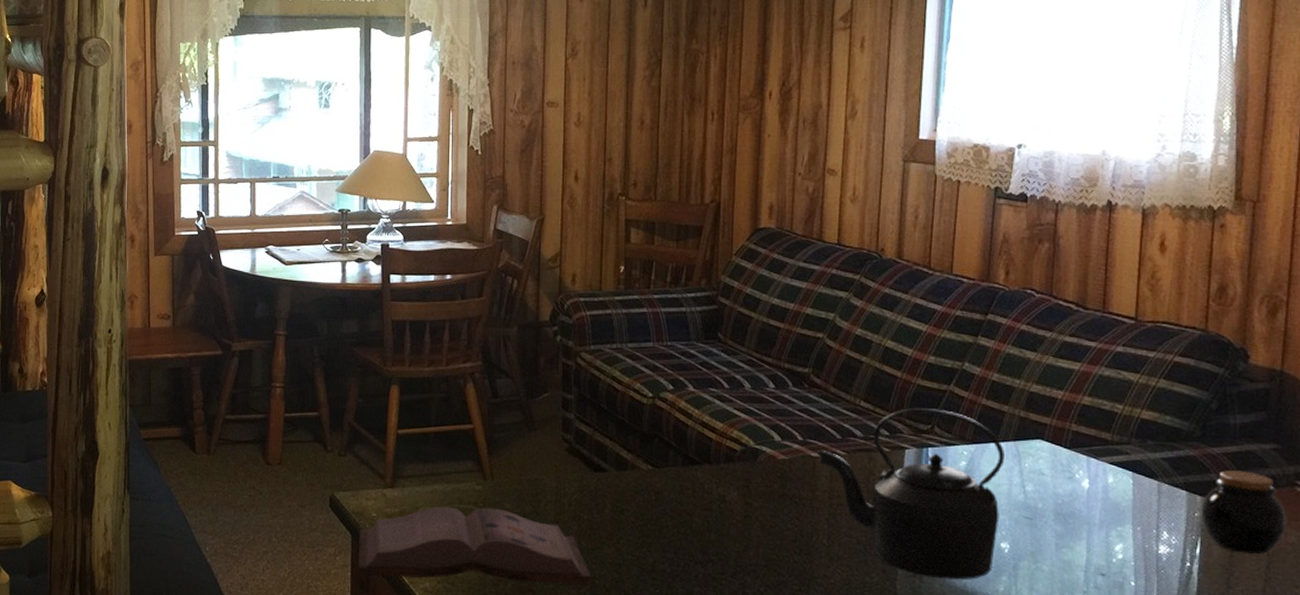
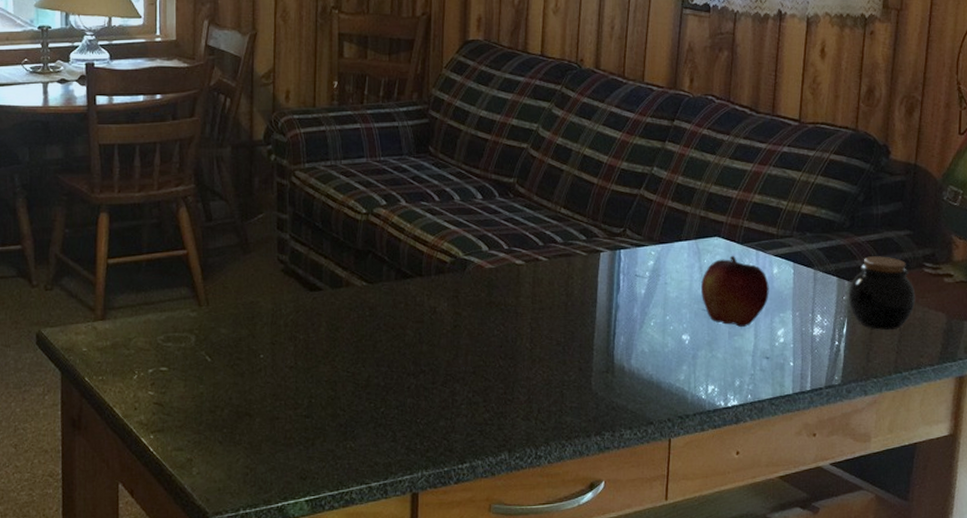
hardback book: present [358,506,592,585] -> none [68,334,308,414]
kettle: present [818,407,1005,580] -> none [522,211,687,373]
fruit: none [1022,460,1104,539] -> present [701,255,769,327]

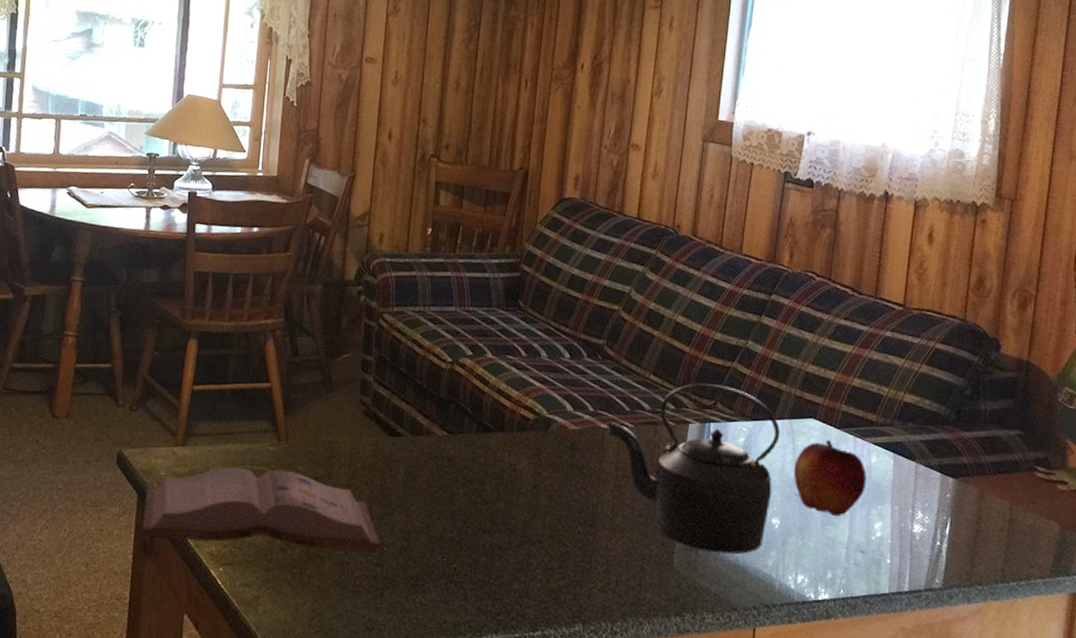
hardback book: none [68,334,308,414] -> present [141,466,380,552]
kettle: none [522,211,687,373] -> present [607,382,780,554]
jar: present [849,256,916,330] -> none [953,454,1026,535]

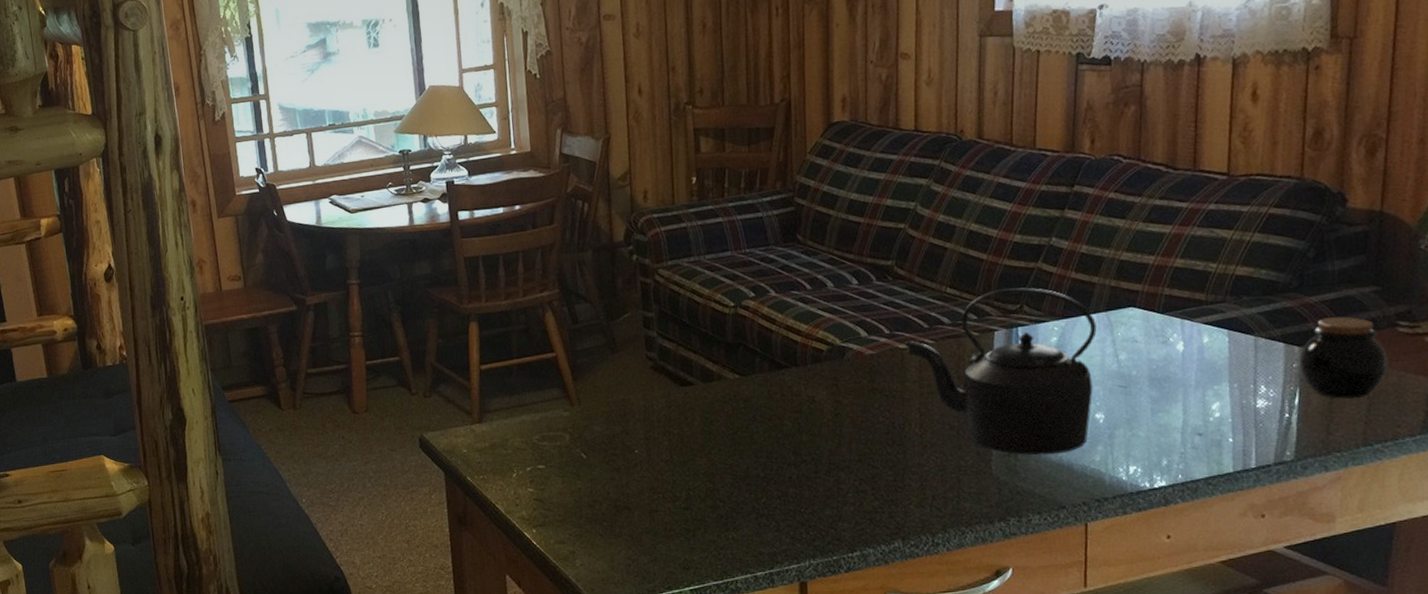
hardback book: present [141,466,380,552] -> none [451,432,686,511]
fruit: present [794,439,867,516] -> none [1115,326,1199,402]
jar: none [953,454,1026,535] -> present [1300,316,1388,399]

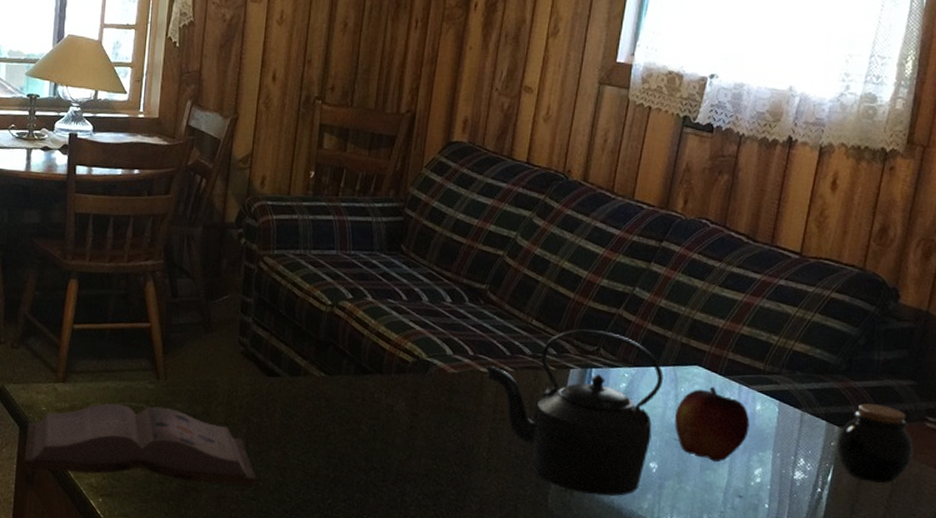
hardback book: none [451,432,686,511] -> present [23,403,256,487]
fruit: none [1115,326,1199,402] -> present [674,386,750,462]

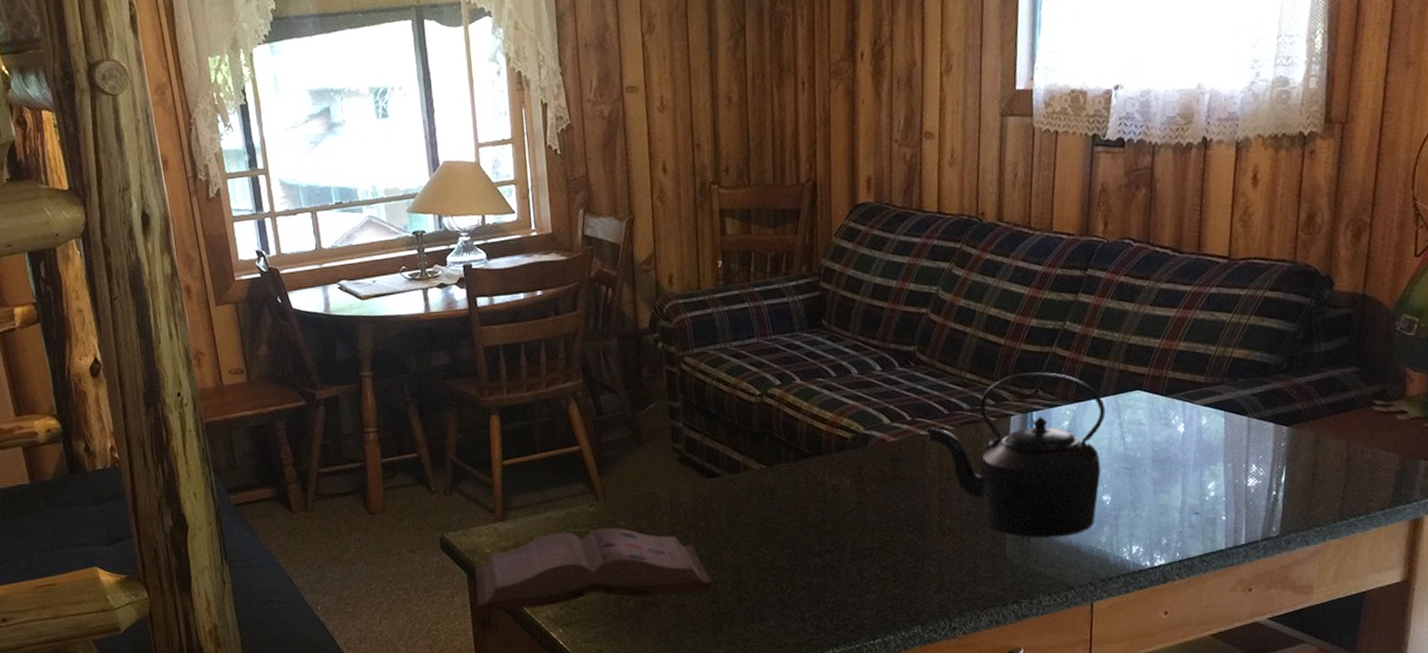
fruit: present [674,386,750,462] -> none [1122,408,1198,483]
jar: present [837,403,914,483] -> none [1288,397,1364,476]

